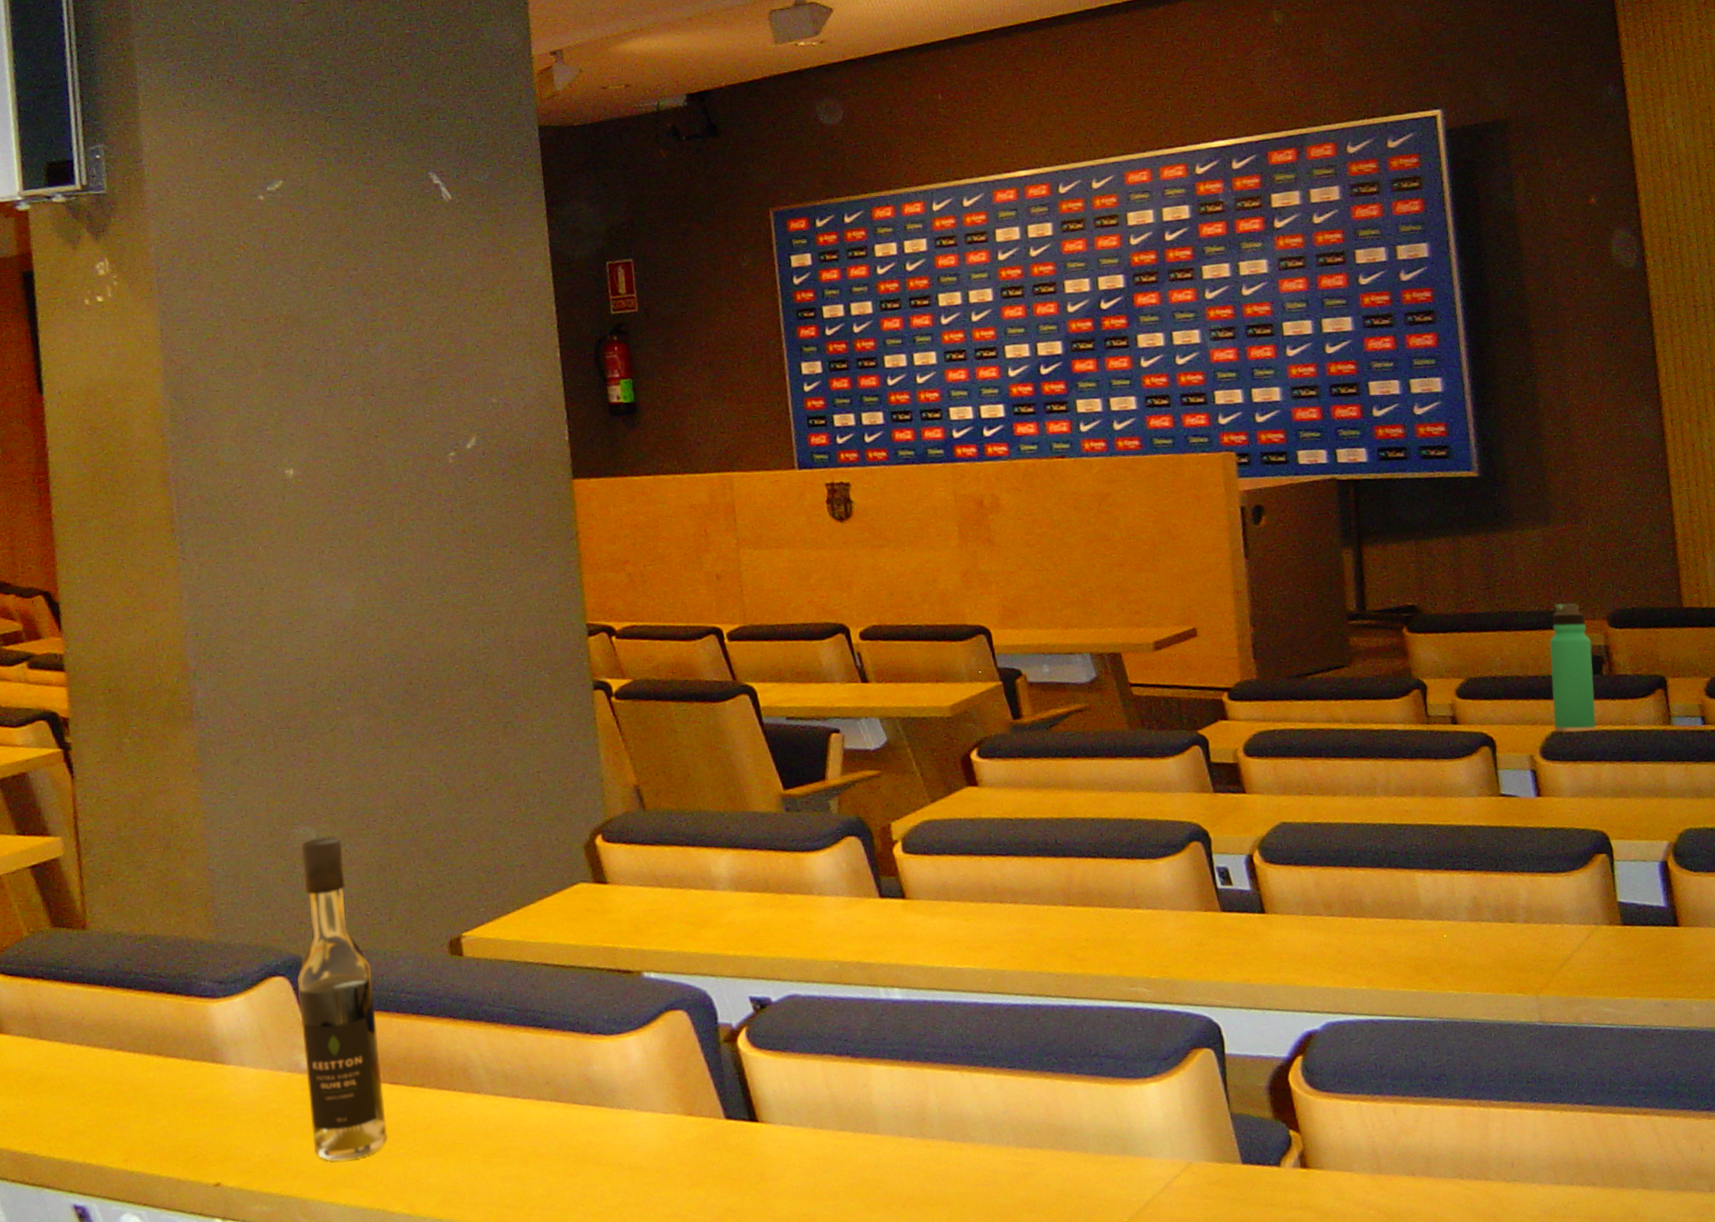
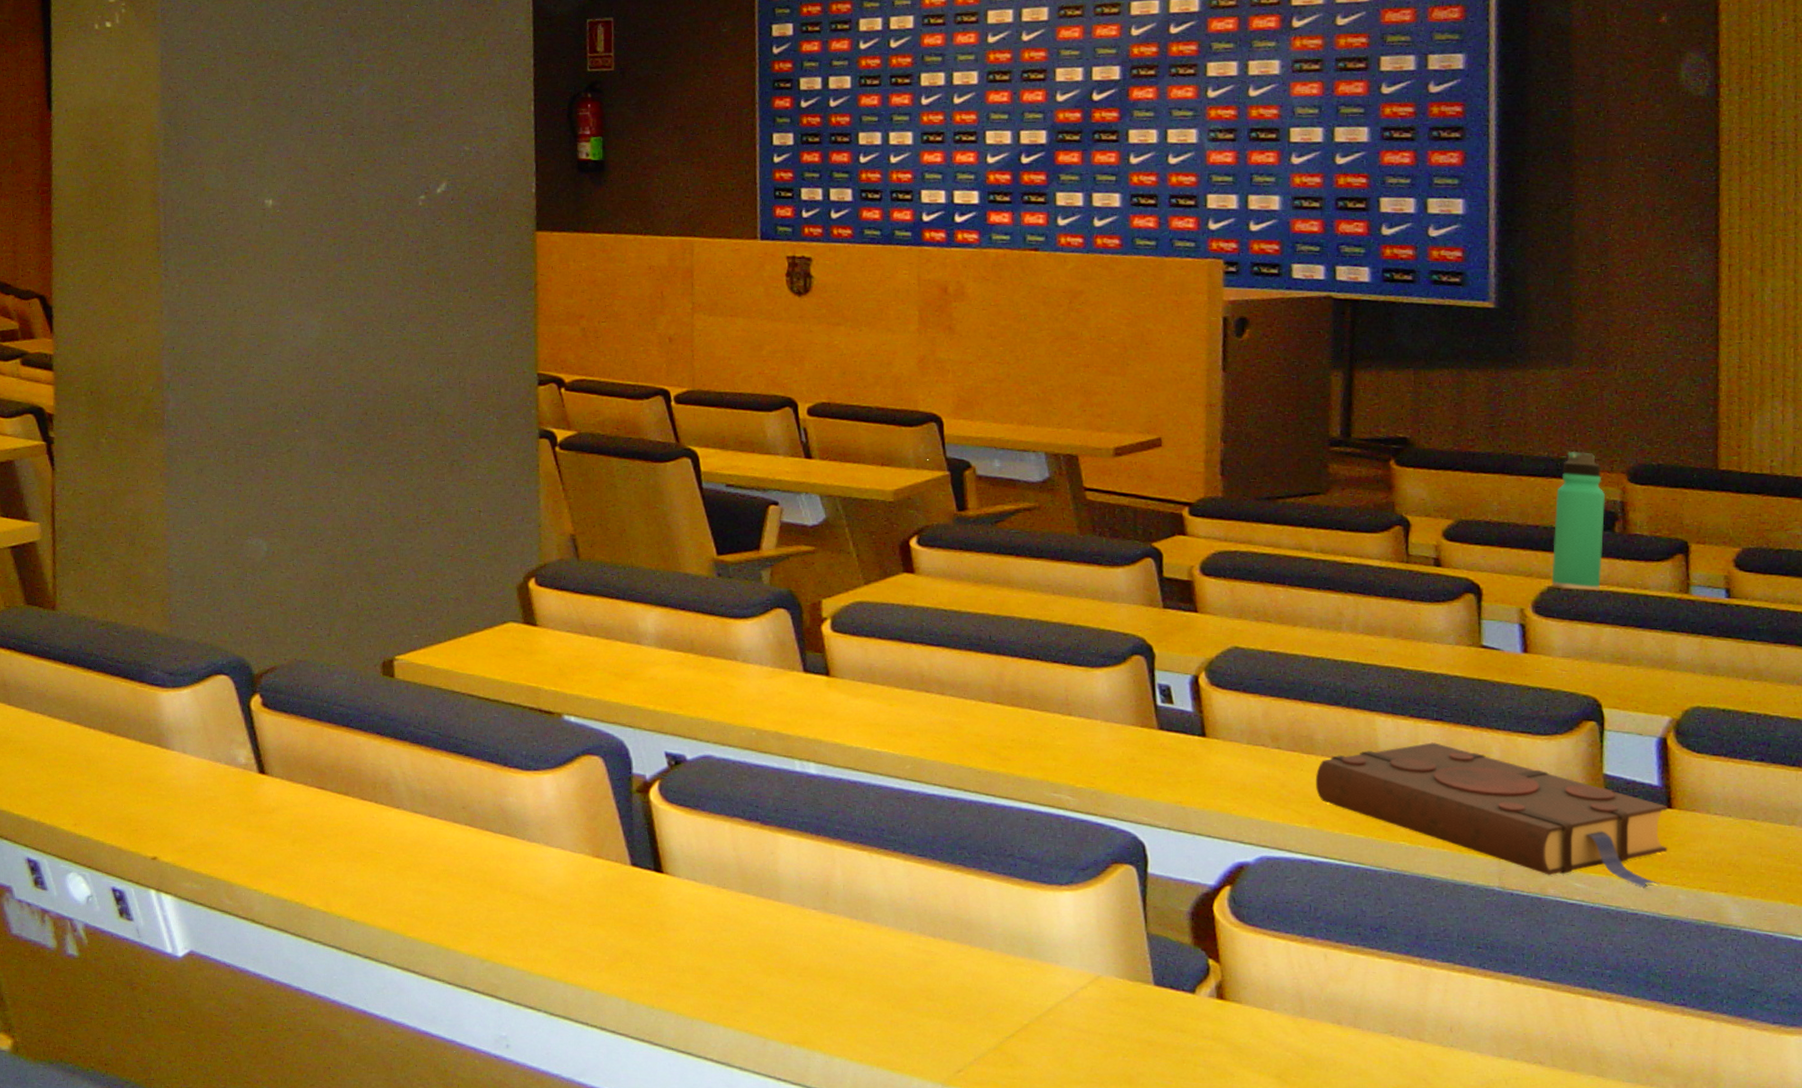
bottle: present [297,836,388,1161] -> none [240,549,312,854]
book: none [1368,891,1680,1005] -> present [1315,742,1668,887]

